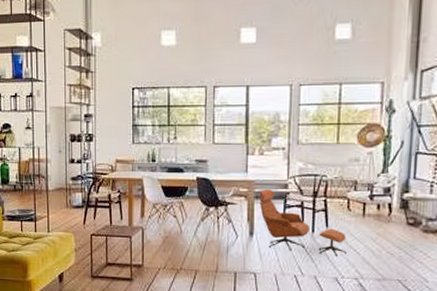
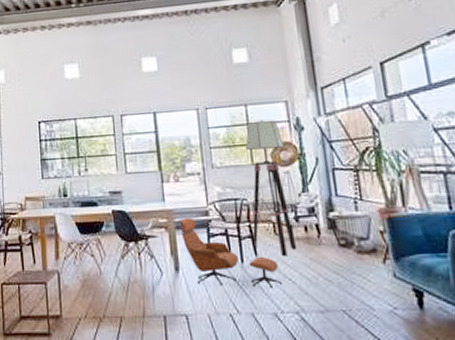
floor lamp: none [325,100,373,229] -> present [245,120,297,255]

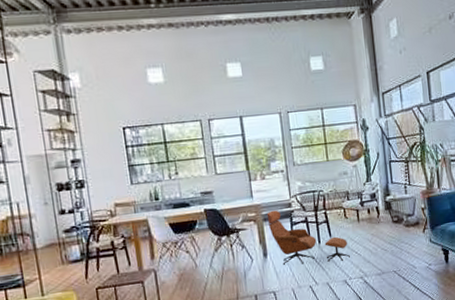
floor lamp: present [245,120,297,255] -> none [321,121,362,234]

